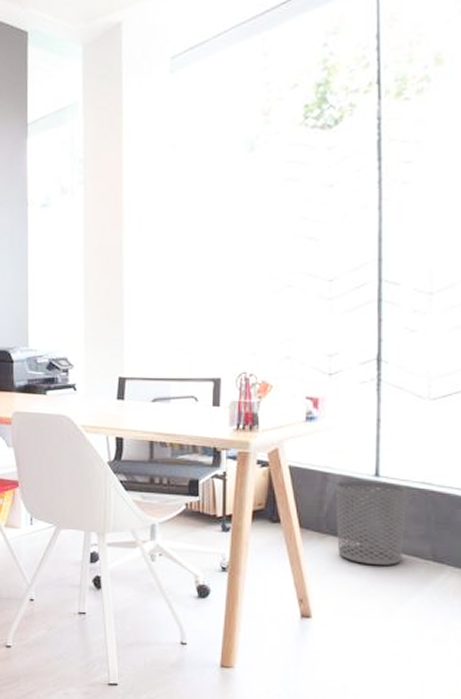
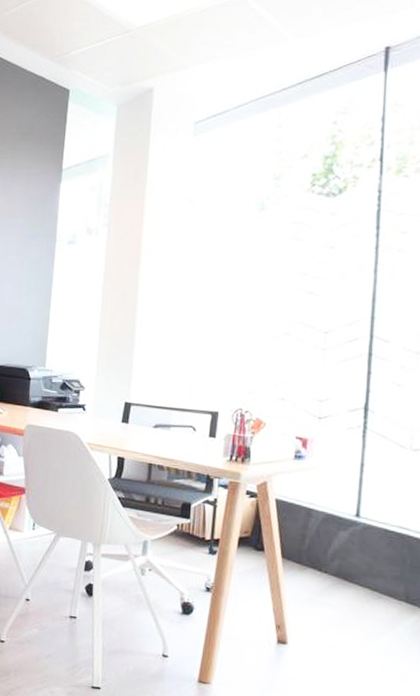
waste bin: present [335,480,406,565] -> none [316,518,384,602]

